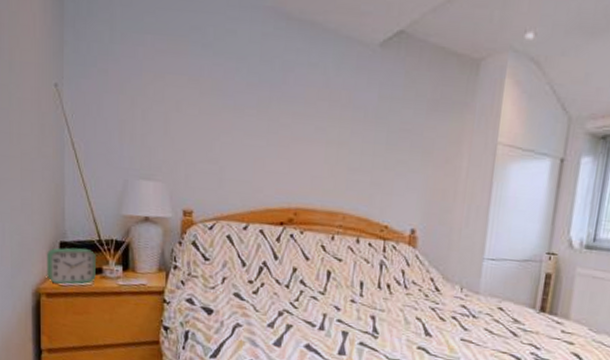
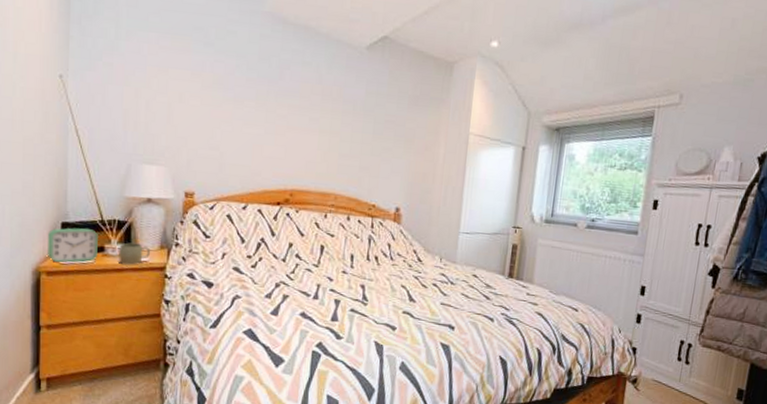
mug: none [117,264,149,289] -> present [119,242,151,266]

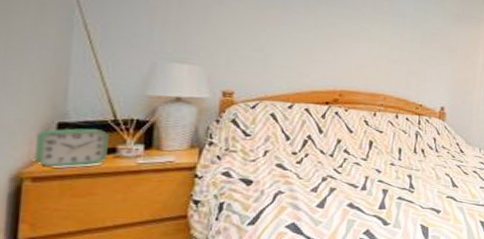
mug: present [119,242,151,266] -> none [135,142,178,167]

